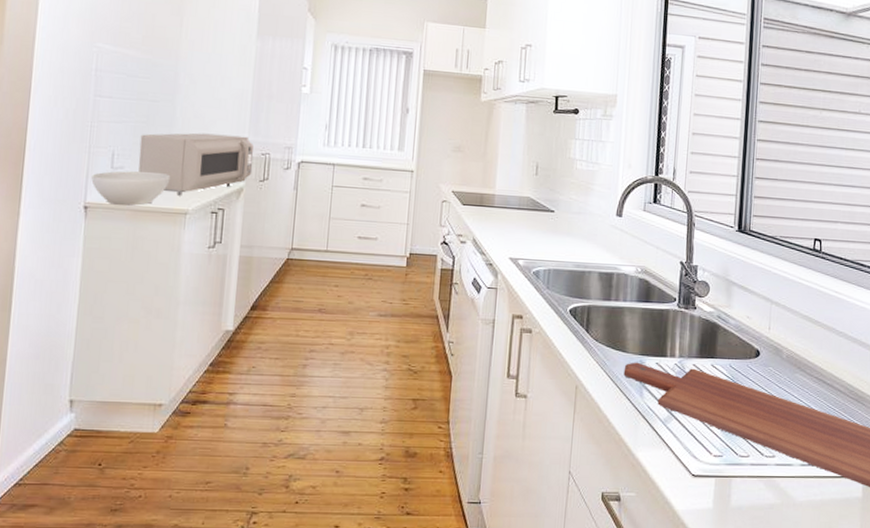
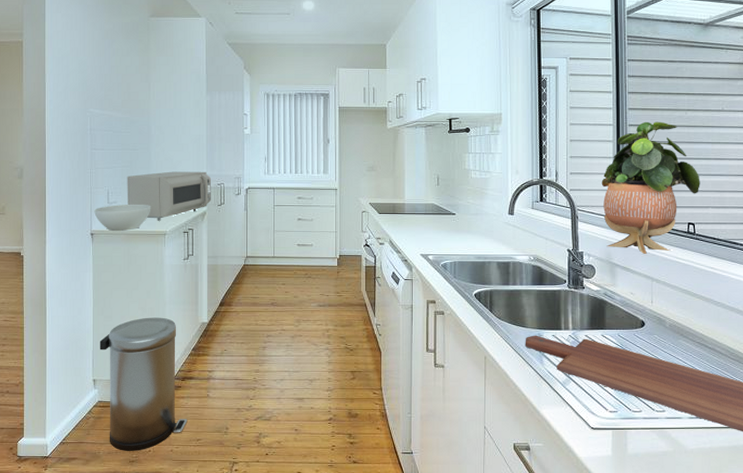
pedal bin: none [82,320,196,497] -> present [99,317,188,451]
potted plant: none [723,118,831,272] -> present [601,121,700,254]

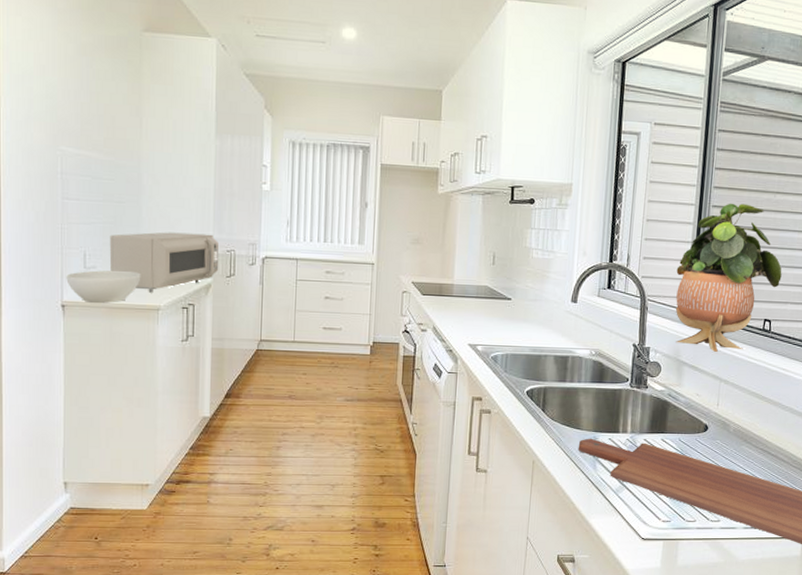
pedal bin: present [99,317,188,451] -> none [72,409,183,566]

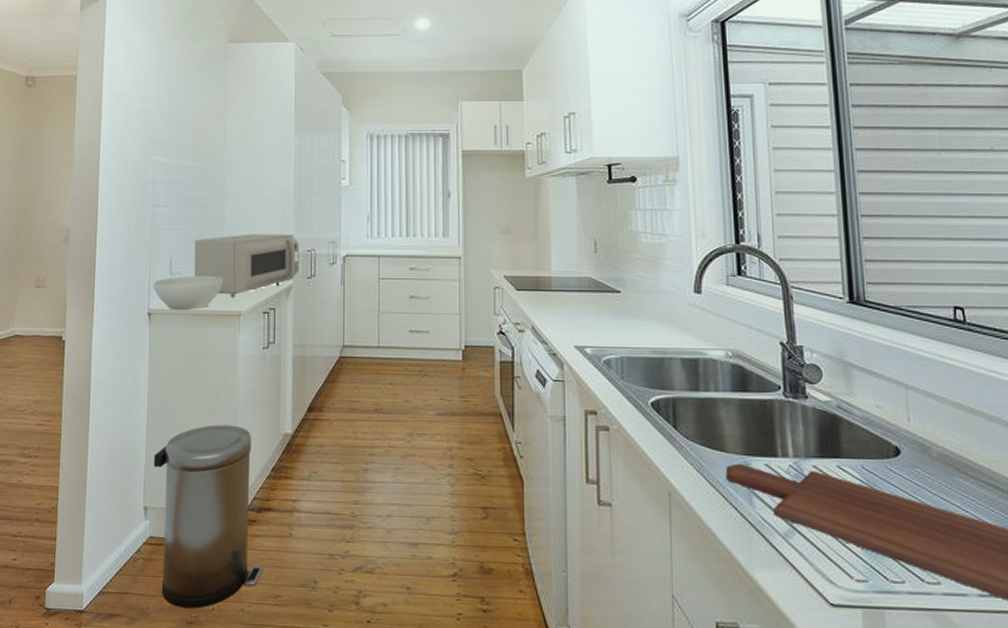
pedal bin: none [72,409,183,566] -> present [153,424,264,609]
potted plant: present [675,203,782,352] -> none [823,166,968,350]

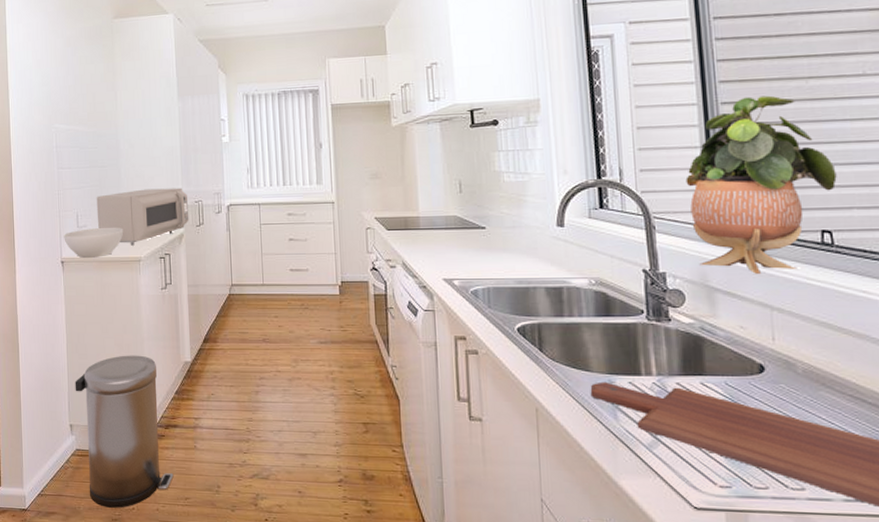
potted plant: none [823,166,968,350] -> present [685,95,837,274]

